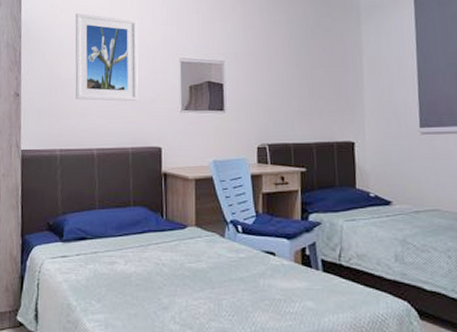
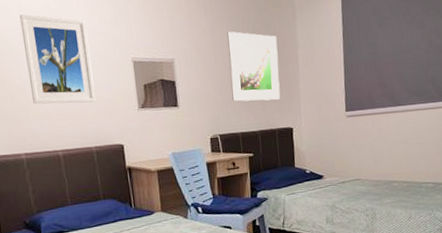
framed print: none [283,35,341,110] -> present [227,31,281,102]

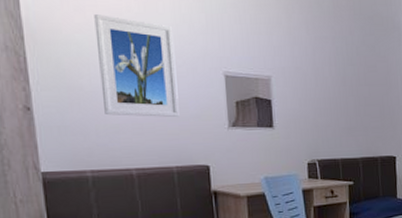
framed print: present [227,31,281,102] -> none [330,52,384,127]

